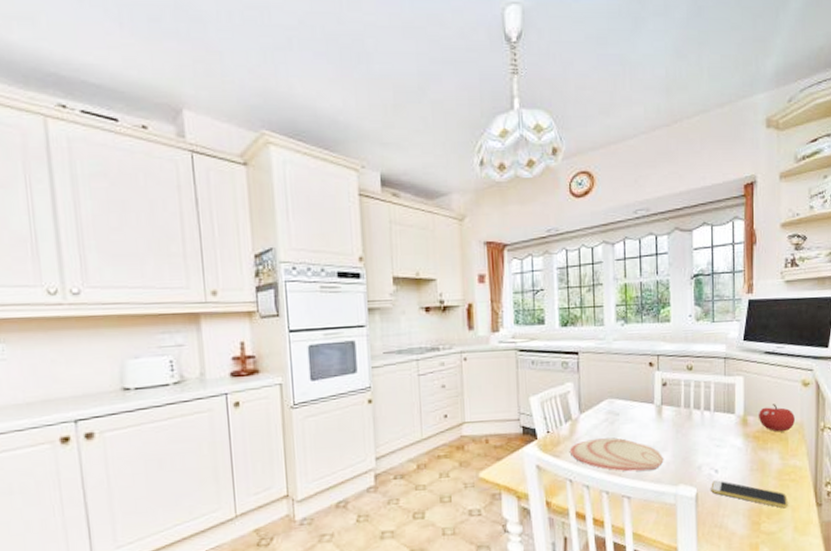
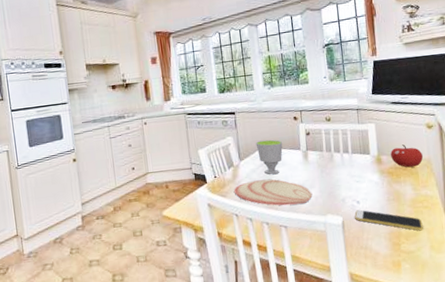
cup: none [601,389,634,433] -> present [255,139,283,175]

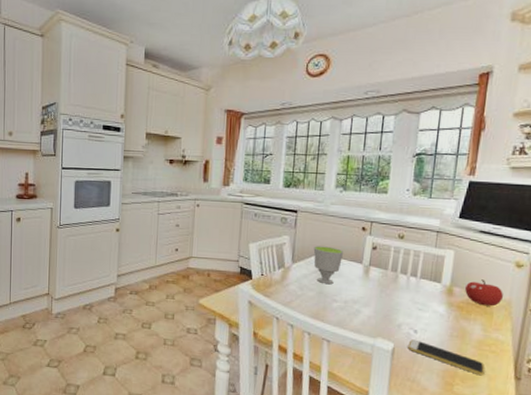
plate: present [234,179,313,206] -> none [280,286,366,321]

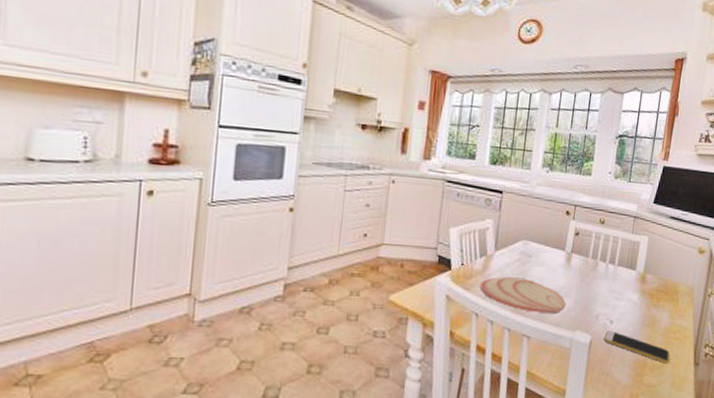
plate: none [280,286,366,321] -> present [480,277,566,313]
cup: present [313,246,344,285] -> none [517,231,548,274]
fruit: present [464,279,503,307] -> none [655,266,688,293]

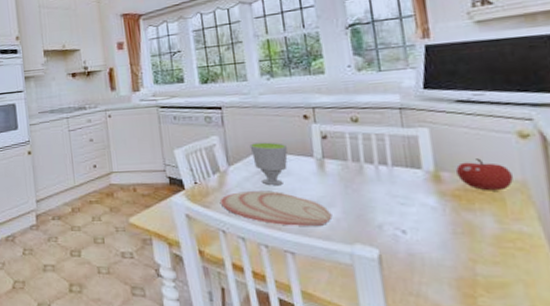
cup: none [517,231,548,274] -> present [249,142,288,186]
smartphone: present [604,330,670,364] -> none [398,242,517,282]
fruit: none [655,266,688,293] -> present [455,158,513,191]

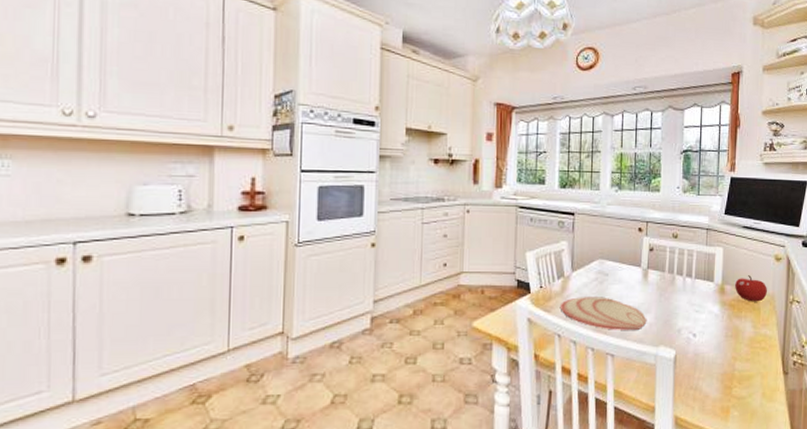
cup: present [249,142,288,186] -> none [592,250,623,293]

